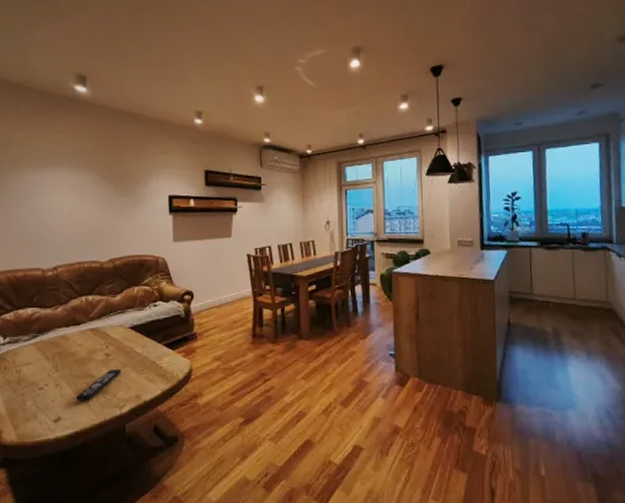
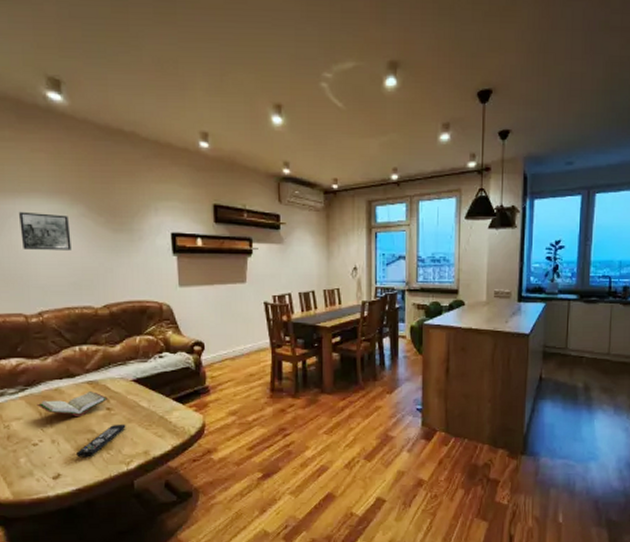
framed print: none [45,181,85,214] -> present [19,211,72,251]
book: none [45,338,108,361] -> present [37,391,109,416]

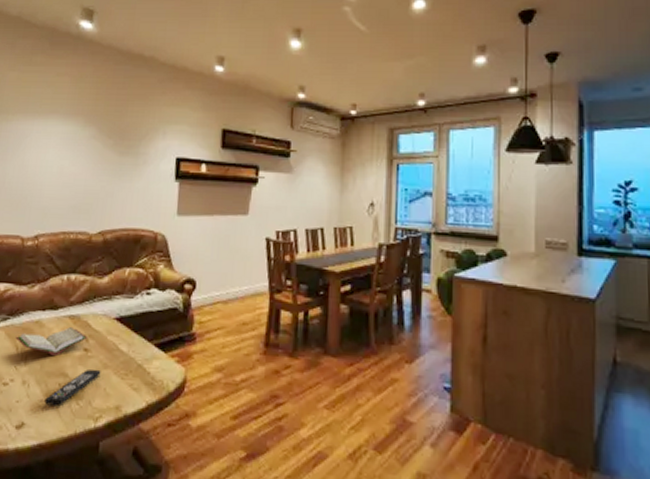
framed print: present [19,211,72,251] -> none [33,132,80,173]

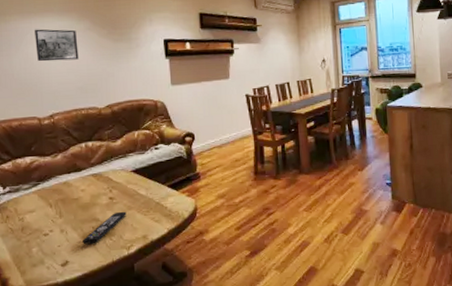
book: present [15,327,88,356] -> none [48,183,112,207]
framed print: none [33,132,80,173] -> present [35,29,79,62]

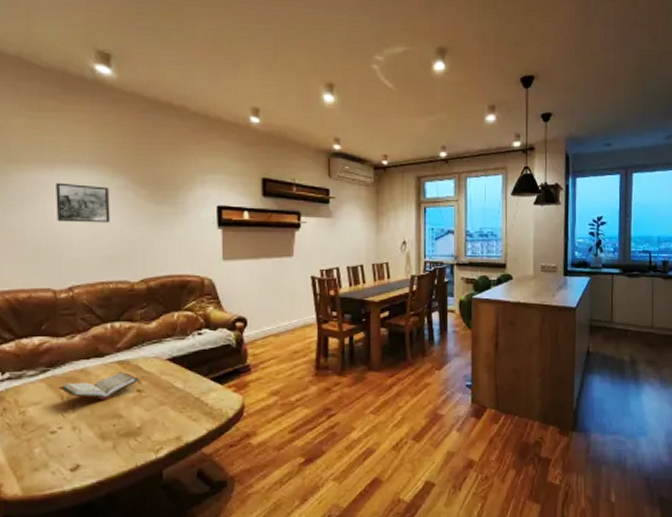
book: none [48,183,112,207] -> present [59,372,141,400]
remote control: present [83,211,127,245] -> none [100,407,157,446]

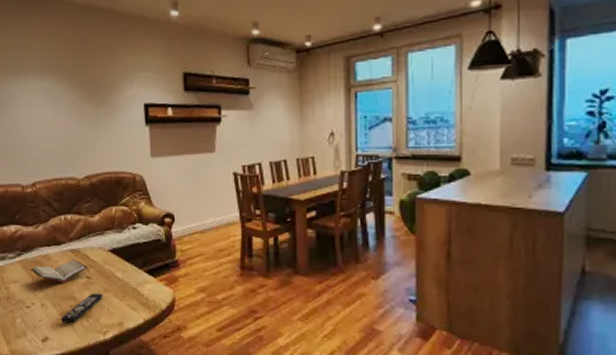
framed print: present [56,182,110,223] -> none [19,90,59,126]
remote control: none [100,407,157,446] -> present [61,293,103,324]

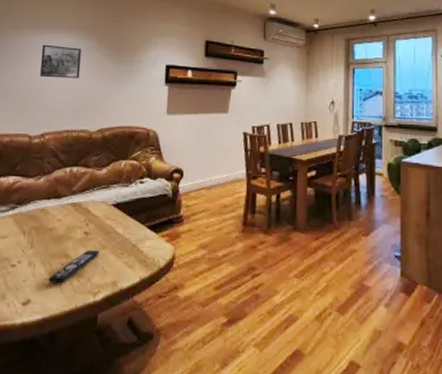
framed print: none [19,90,59,126] -> present [40,44,82,79]
book: present [30,259,89,283] -> none [22,214,88,239]

